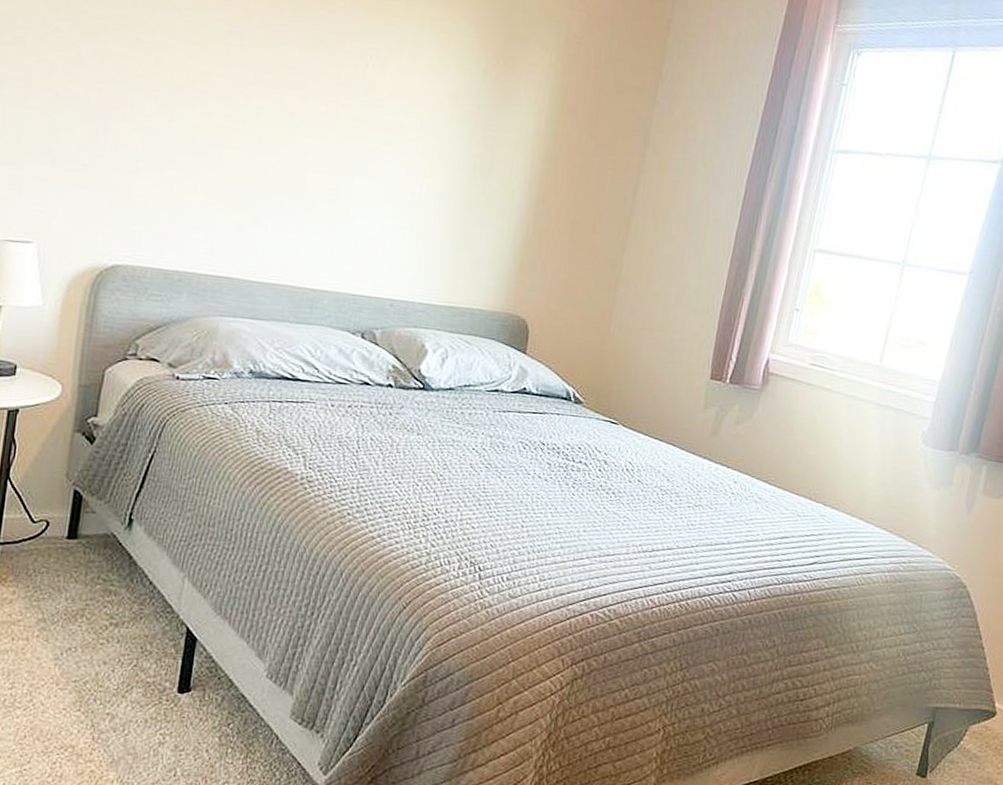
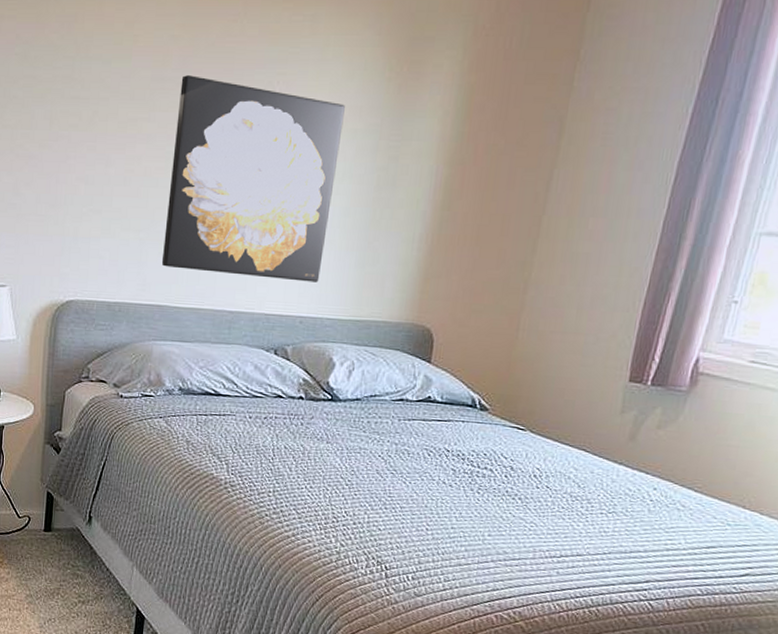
wall art: none [233,35,441,265] -> present [161,75,345,282]

